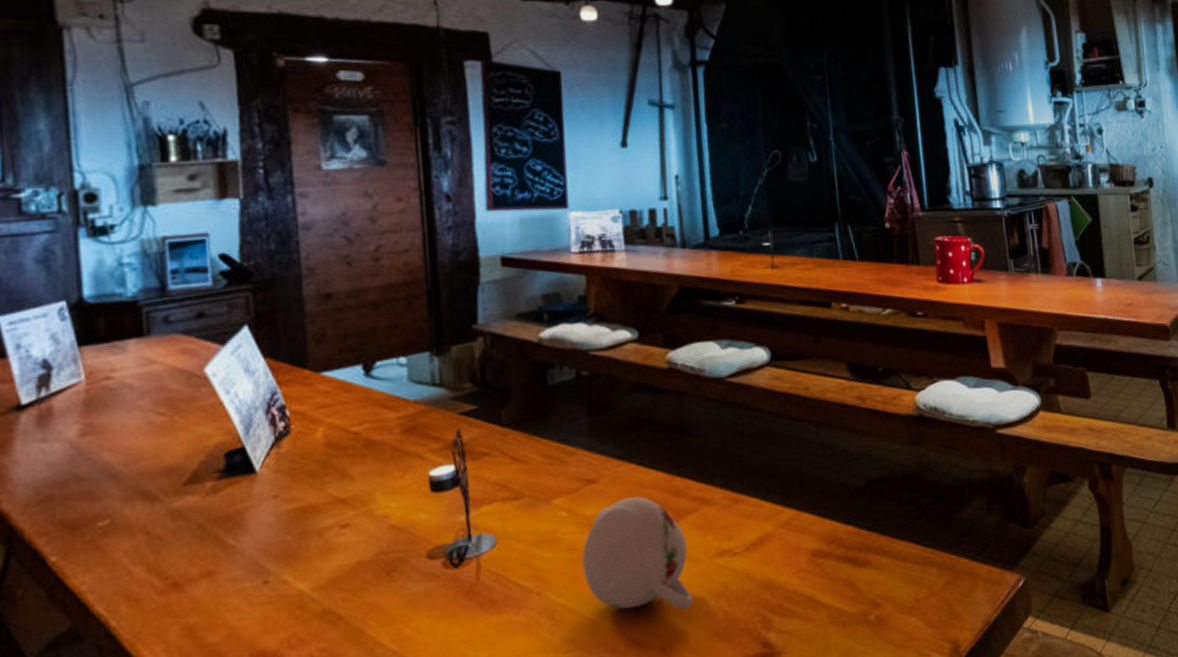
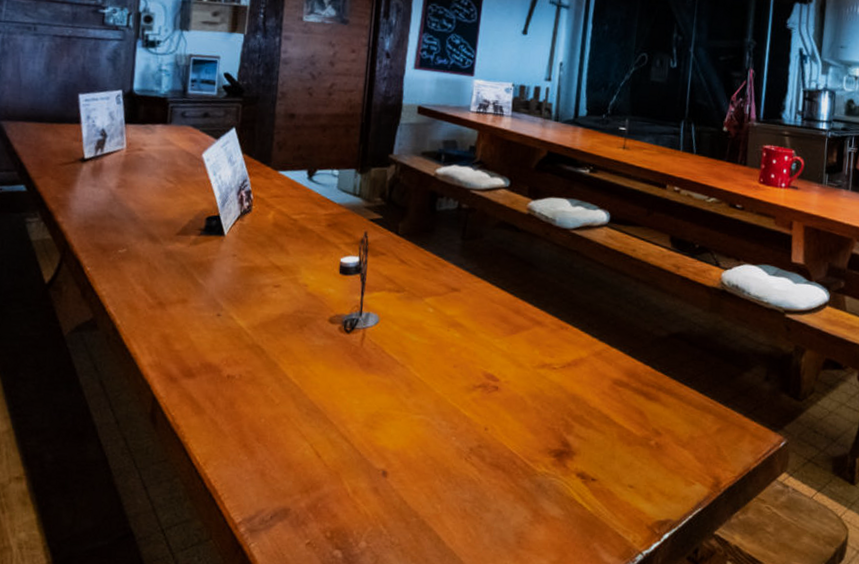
teapot: present [582,496,694,610] -> none [437,308,518,403]

